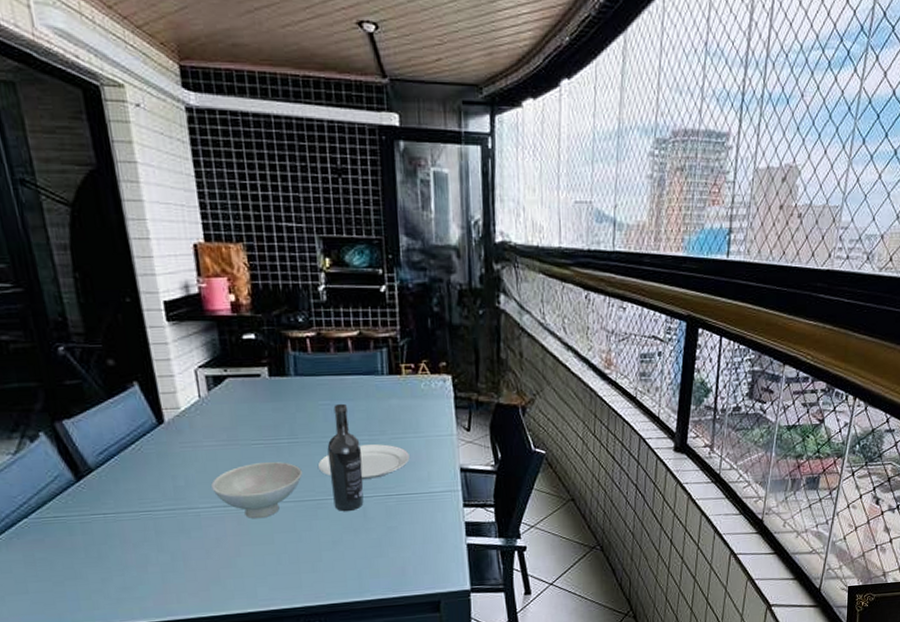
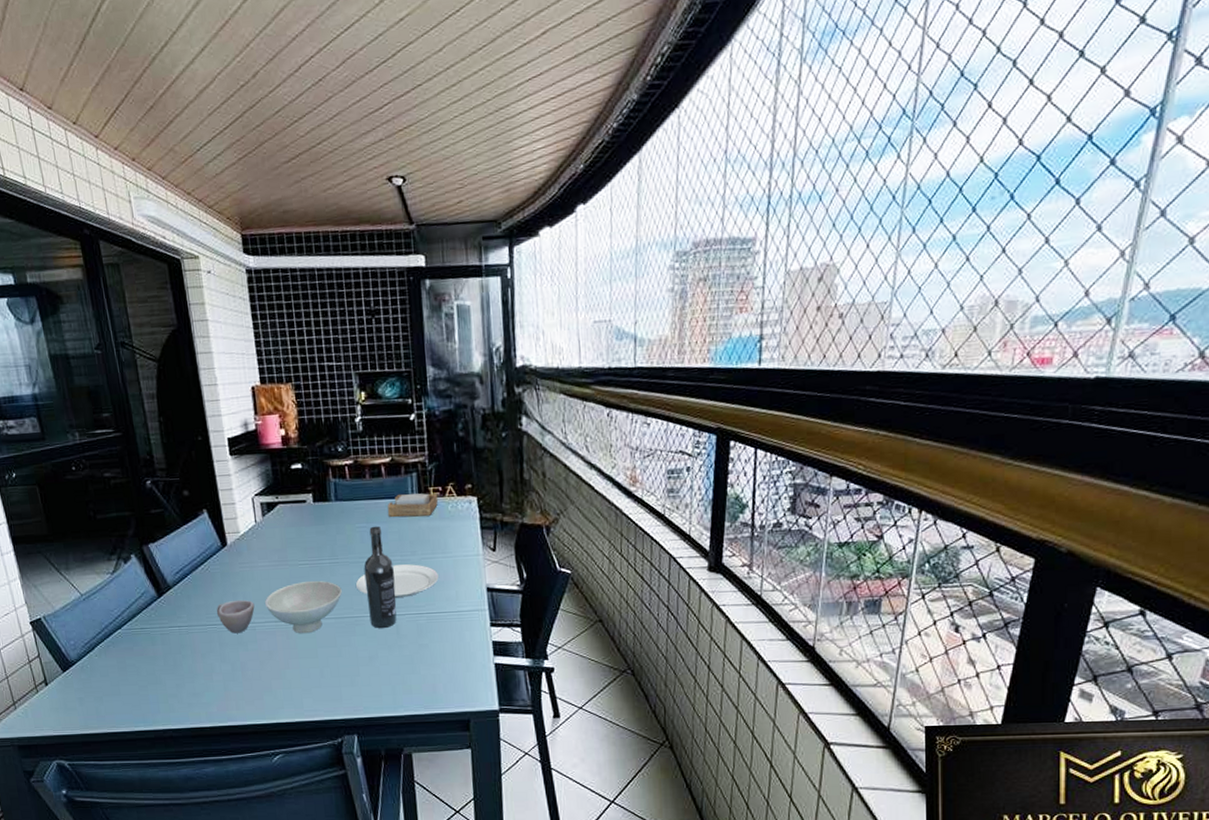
cup: none [151,482,199,520] -> present [216,599,255,634]
napkin holder: none [354,369,410,396] -> present [387,493,438,518]

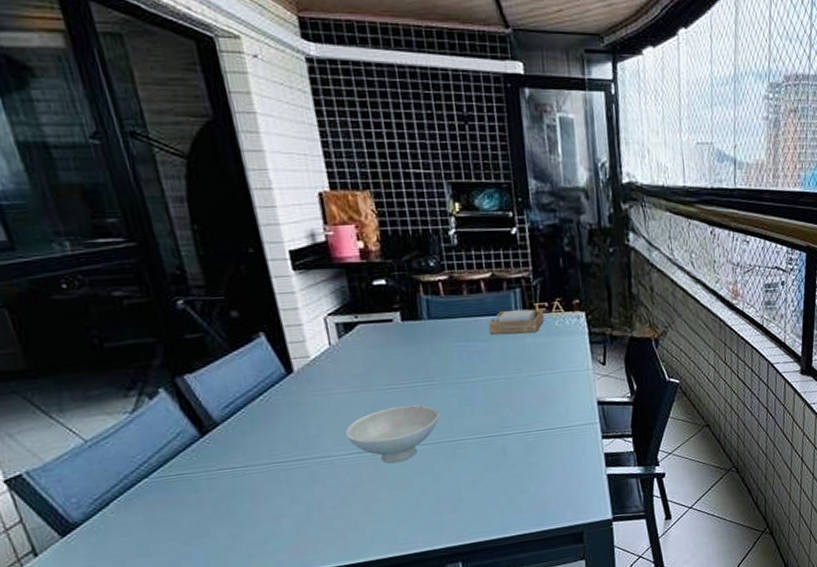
cup: present [216,599,255,634] -> none [282,431,333,470]
plate: present [355,564,439,598] -> none [454,382,547,417]
wine bottle: present [364,526,397,628] -> none [463,344,503,450]

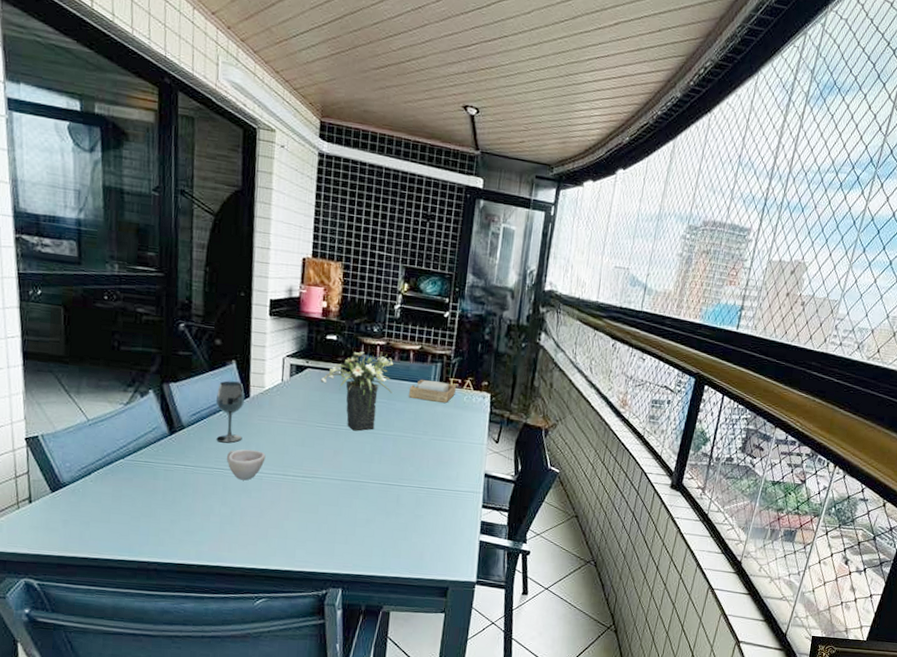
wine glass: none [249,356,297,433] -> present [216,380,245,443]
cup: none [282,431,333,470] -> present [226,449,266,481]
bowl: present [345,405,440,463] -> none [276,442,353,490]
flower arrangement: none [377,288,470,386] -> present [320,351,394,431]

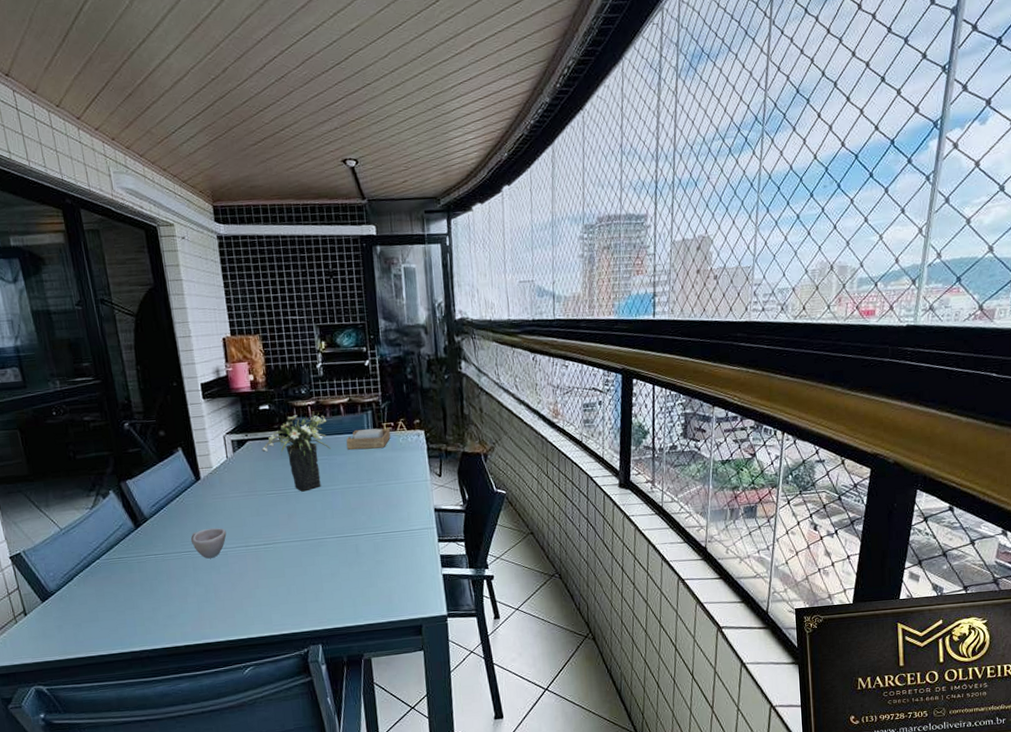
wine glass: present [216,380,245,443] -> none [170,467,202,527]

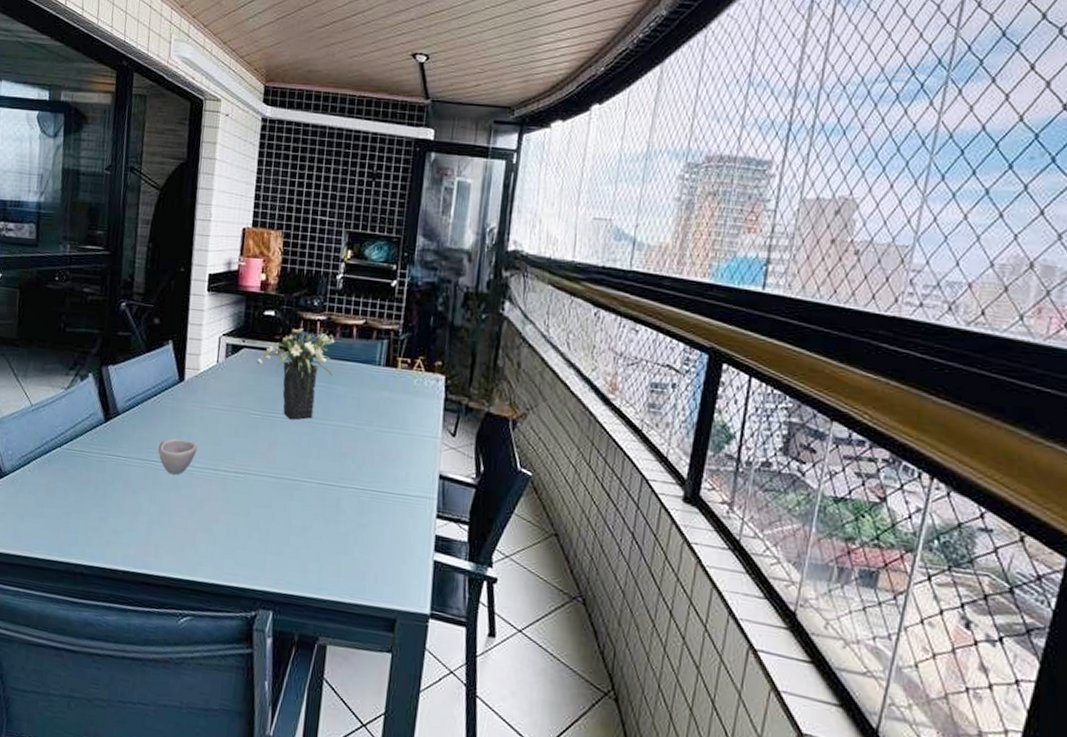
napkin holder: present [346,428,391,450] -> none [350,360,405,388]

